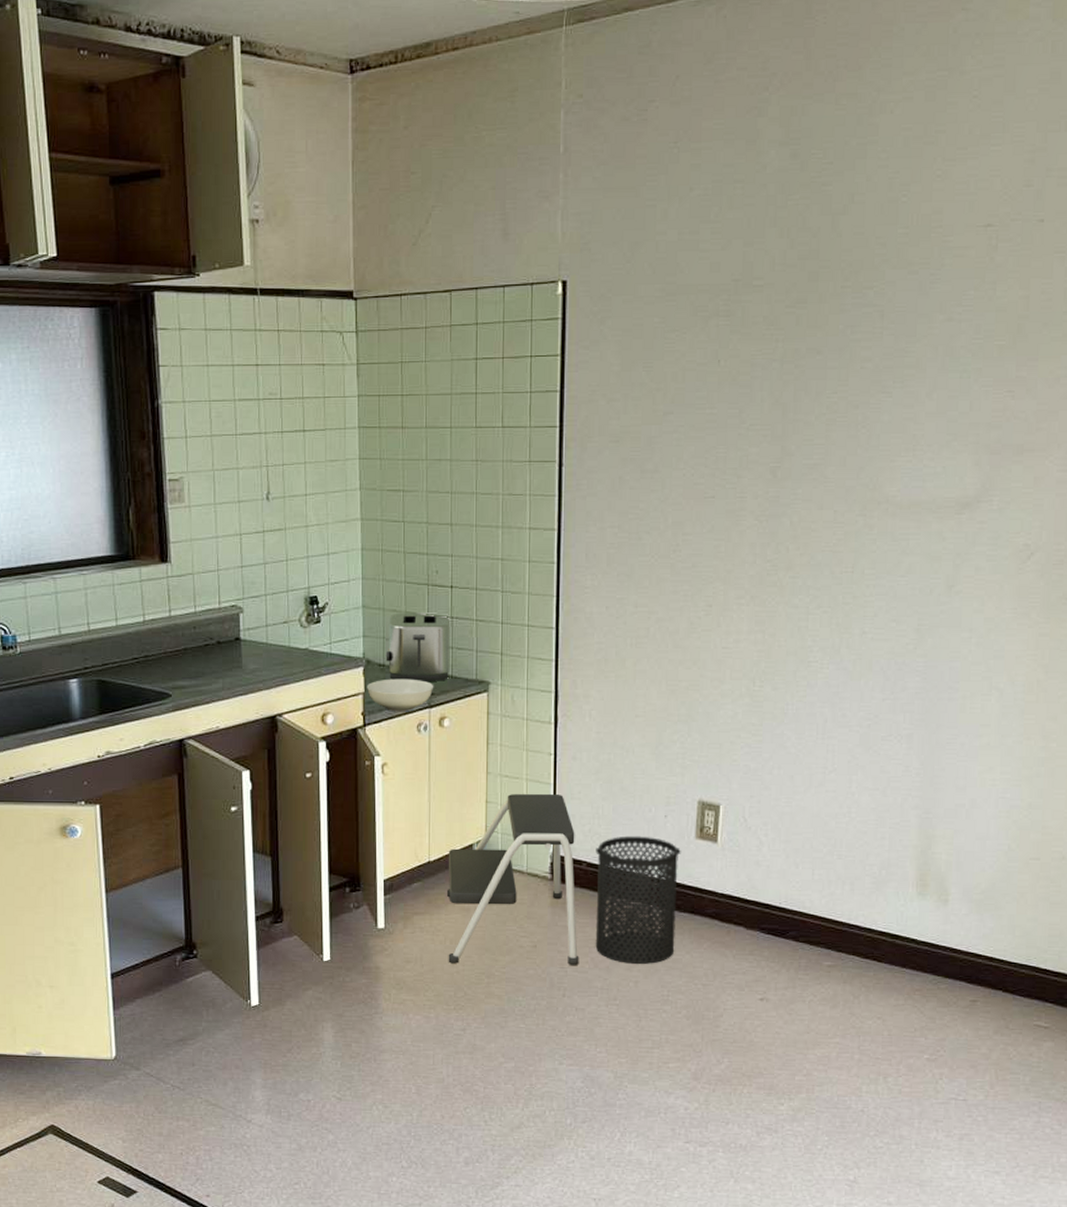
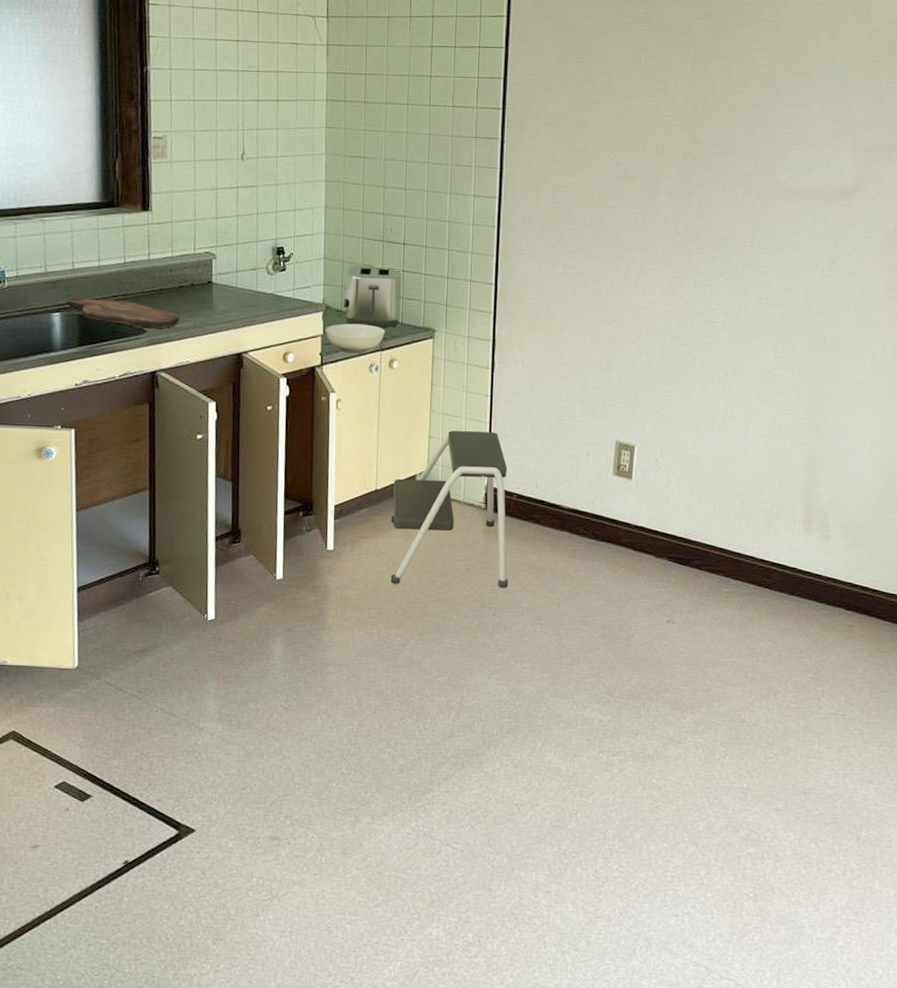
cutting board: none [85,662,207,693] -> present [68,298,180,329]
trash can: present [595,835,681,964] -> none [523,471,600,587]

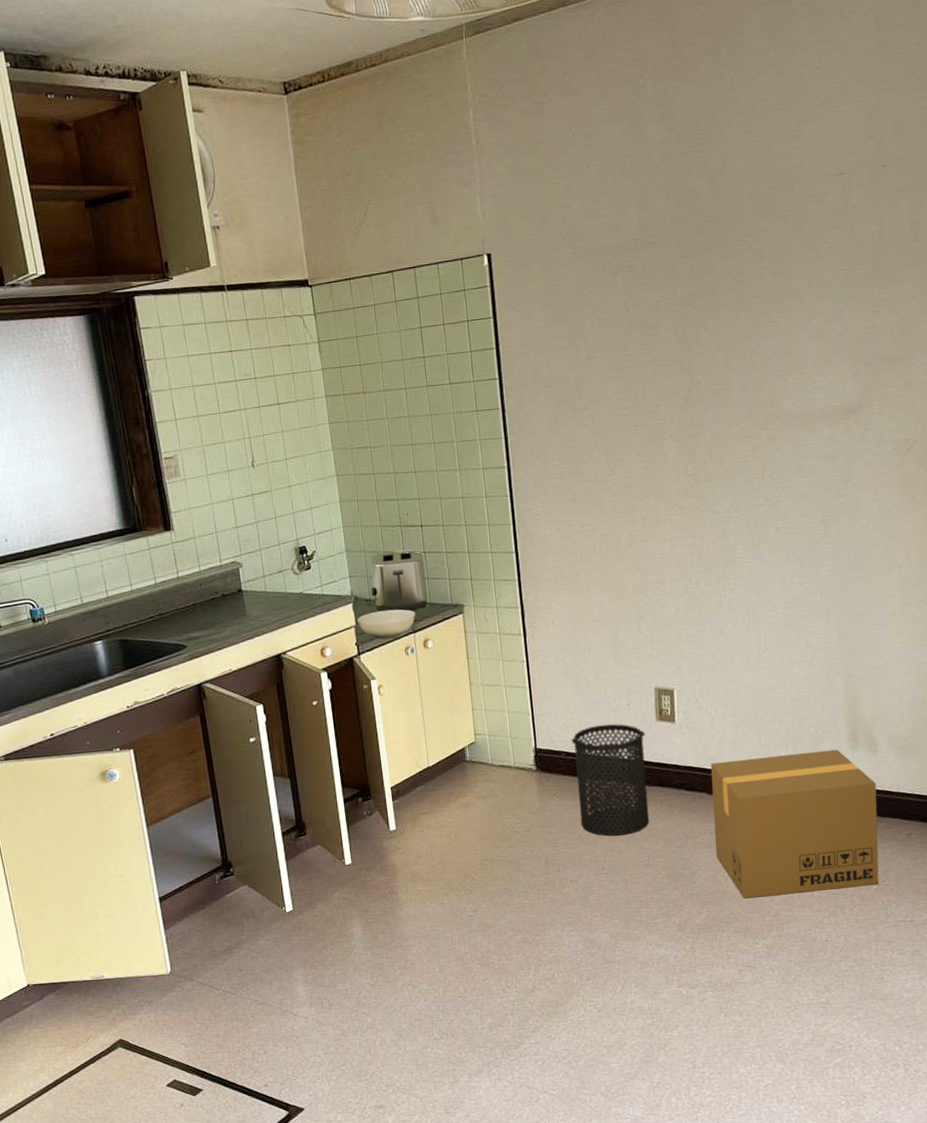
cutting board: present [68,298,180,329] -> none [108,620,217,644]
step stool: present [390,430,508,588] -> none [444,695,569,854]
trash can: none [523,471,600,587] -> present [571,724,650,836]
cardboard box: none [655,526,825,673] -> present [711,749,879,899]

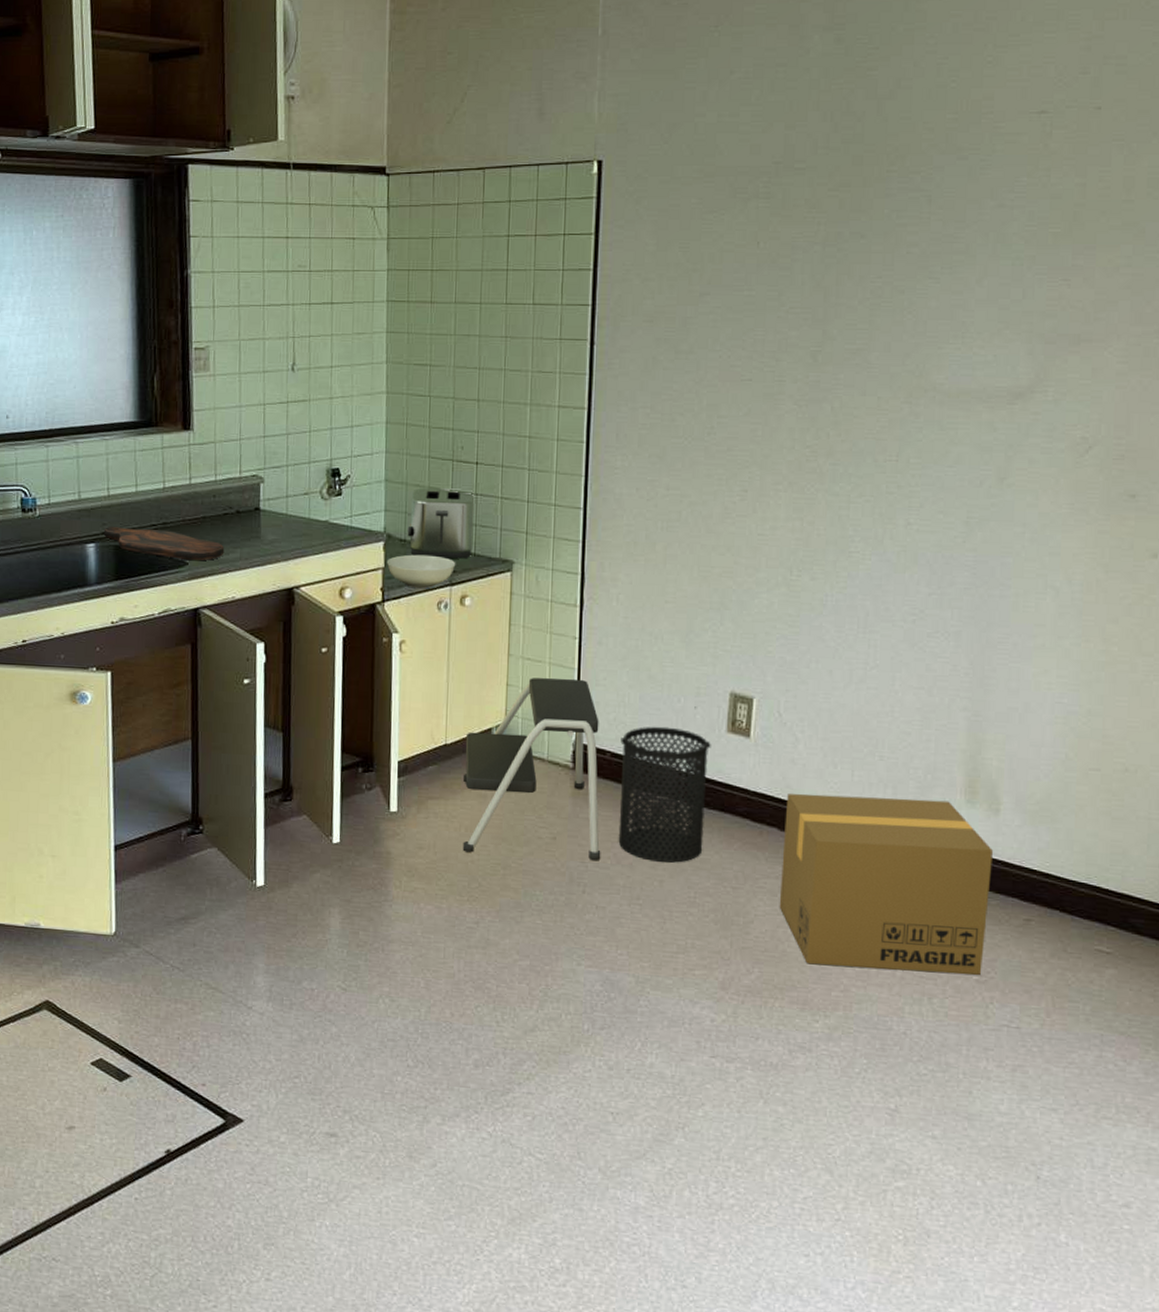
cutting board: none [108,620,217,644] -> present [103,527,225,561]
step stool: none [444,695,569,854] -> present [462,677,601,861]

